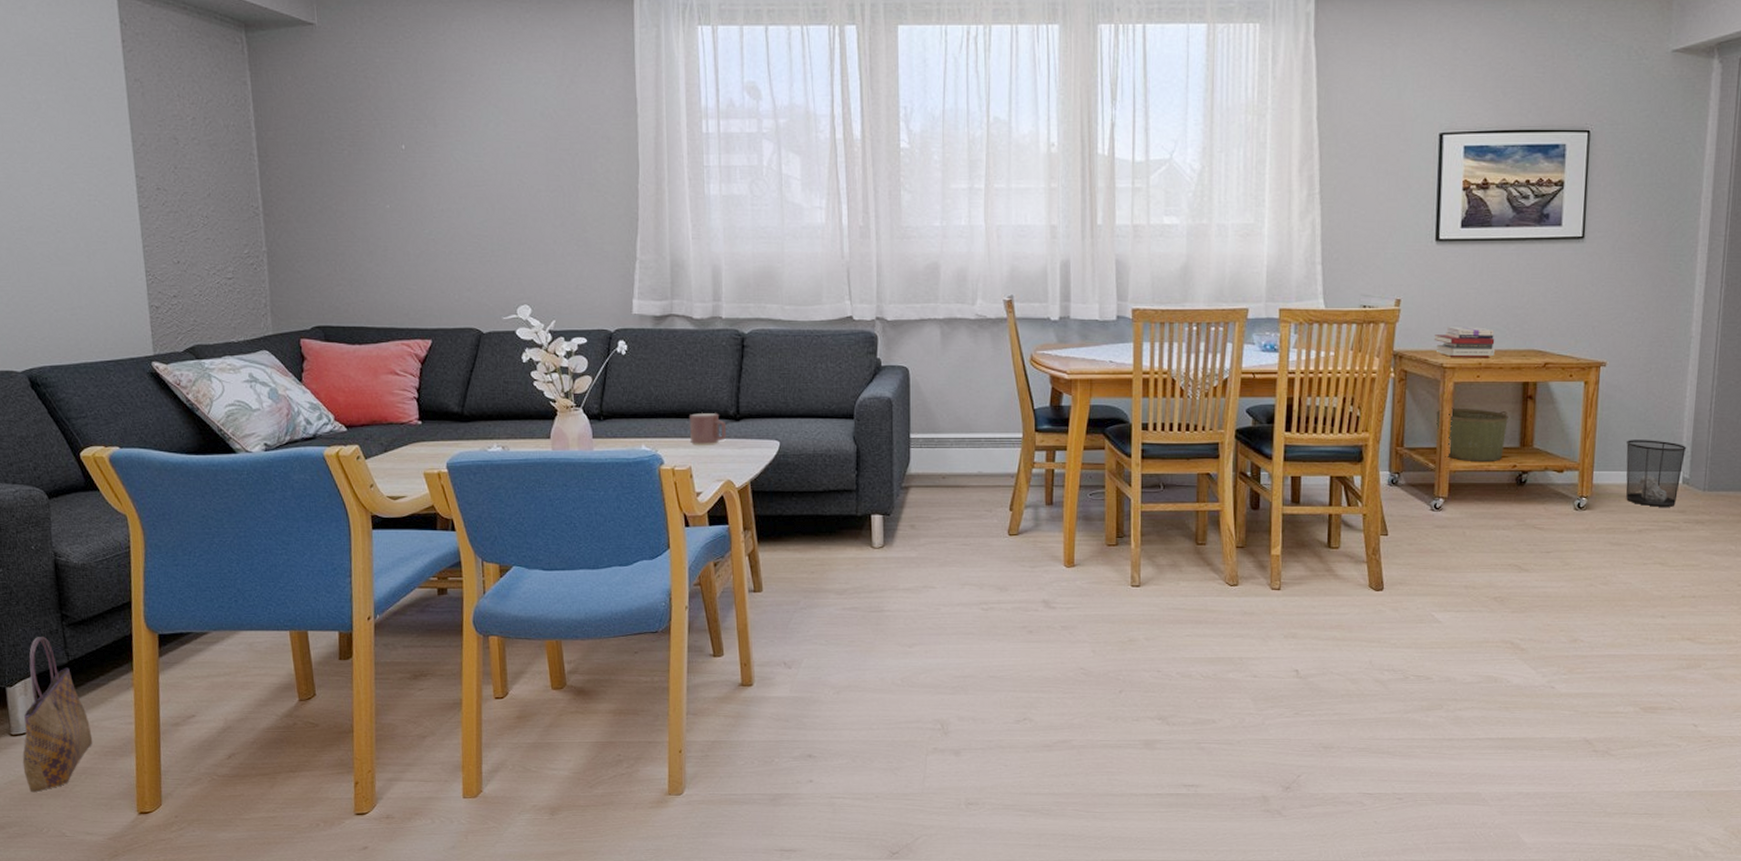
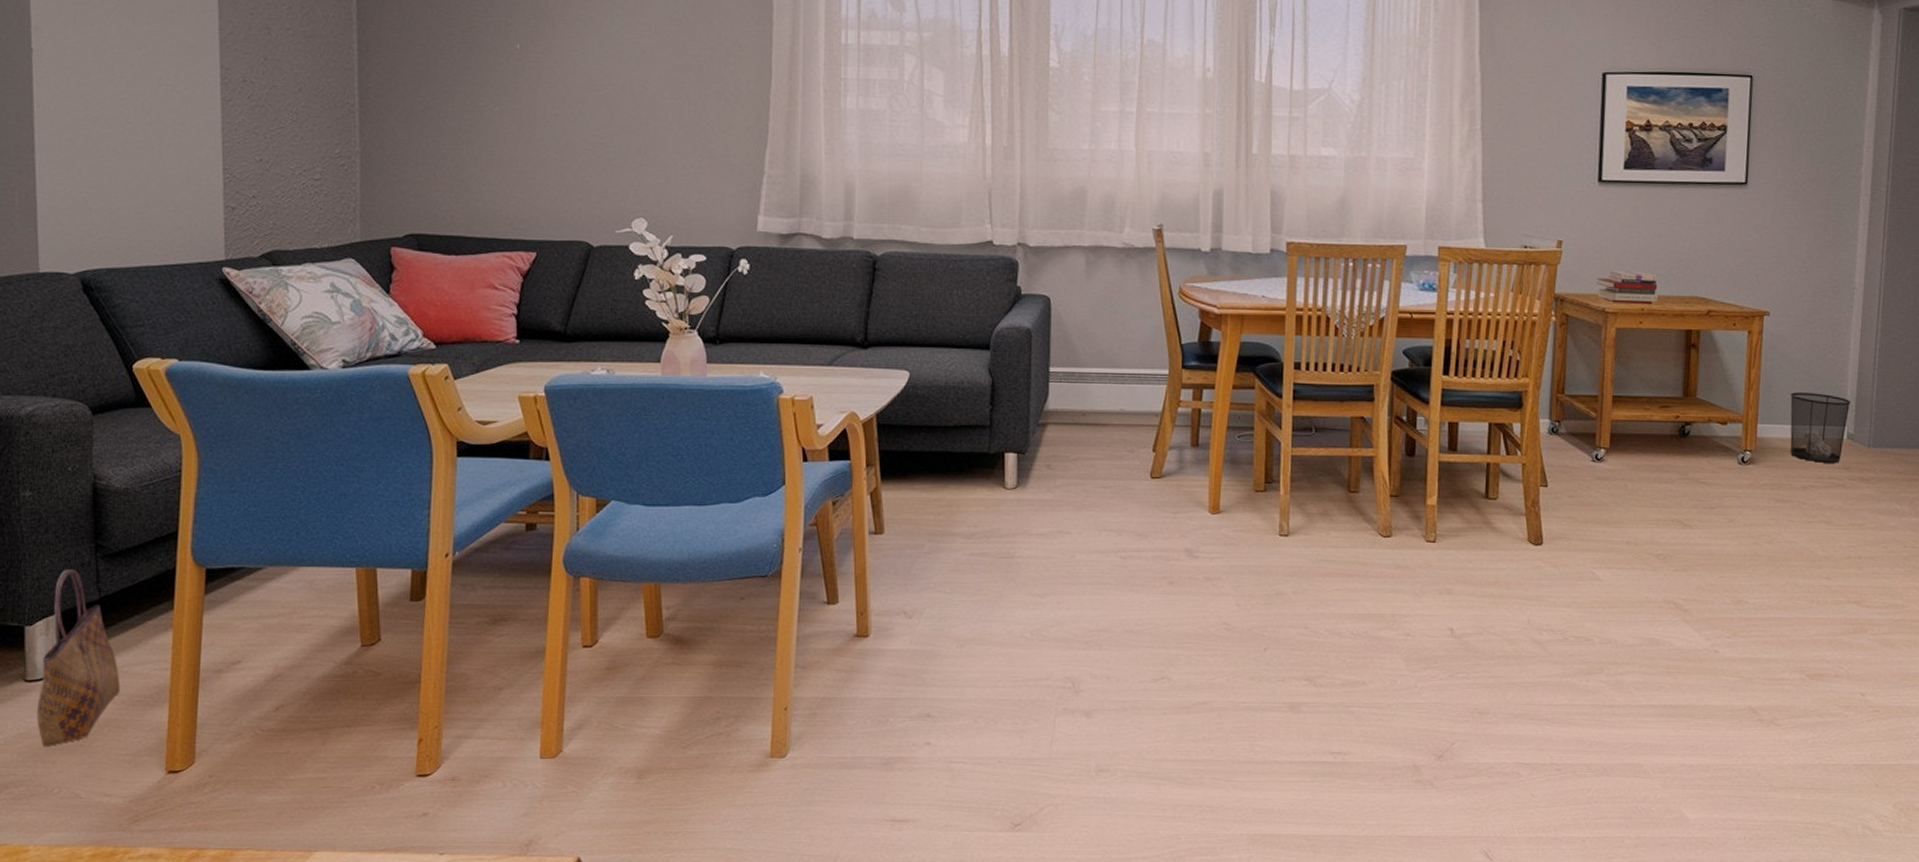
mug: present [689,413,727,447] -> none [812,339,853,375]
basket: present [1436,409,1508,461] -> none [1597,355,1671,411]

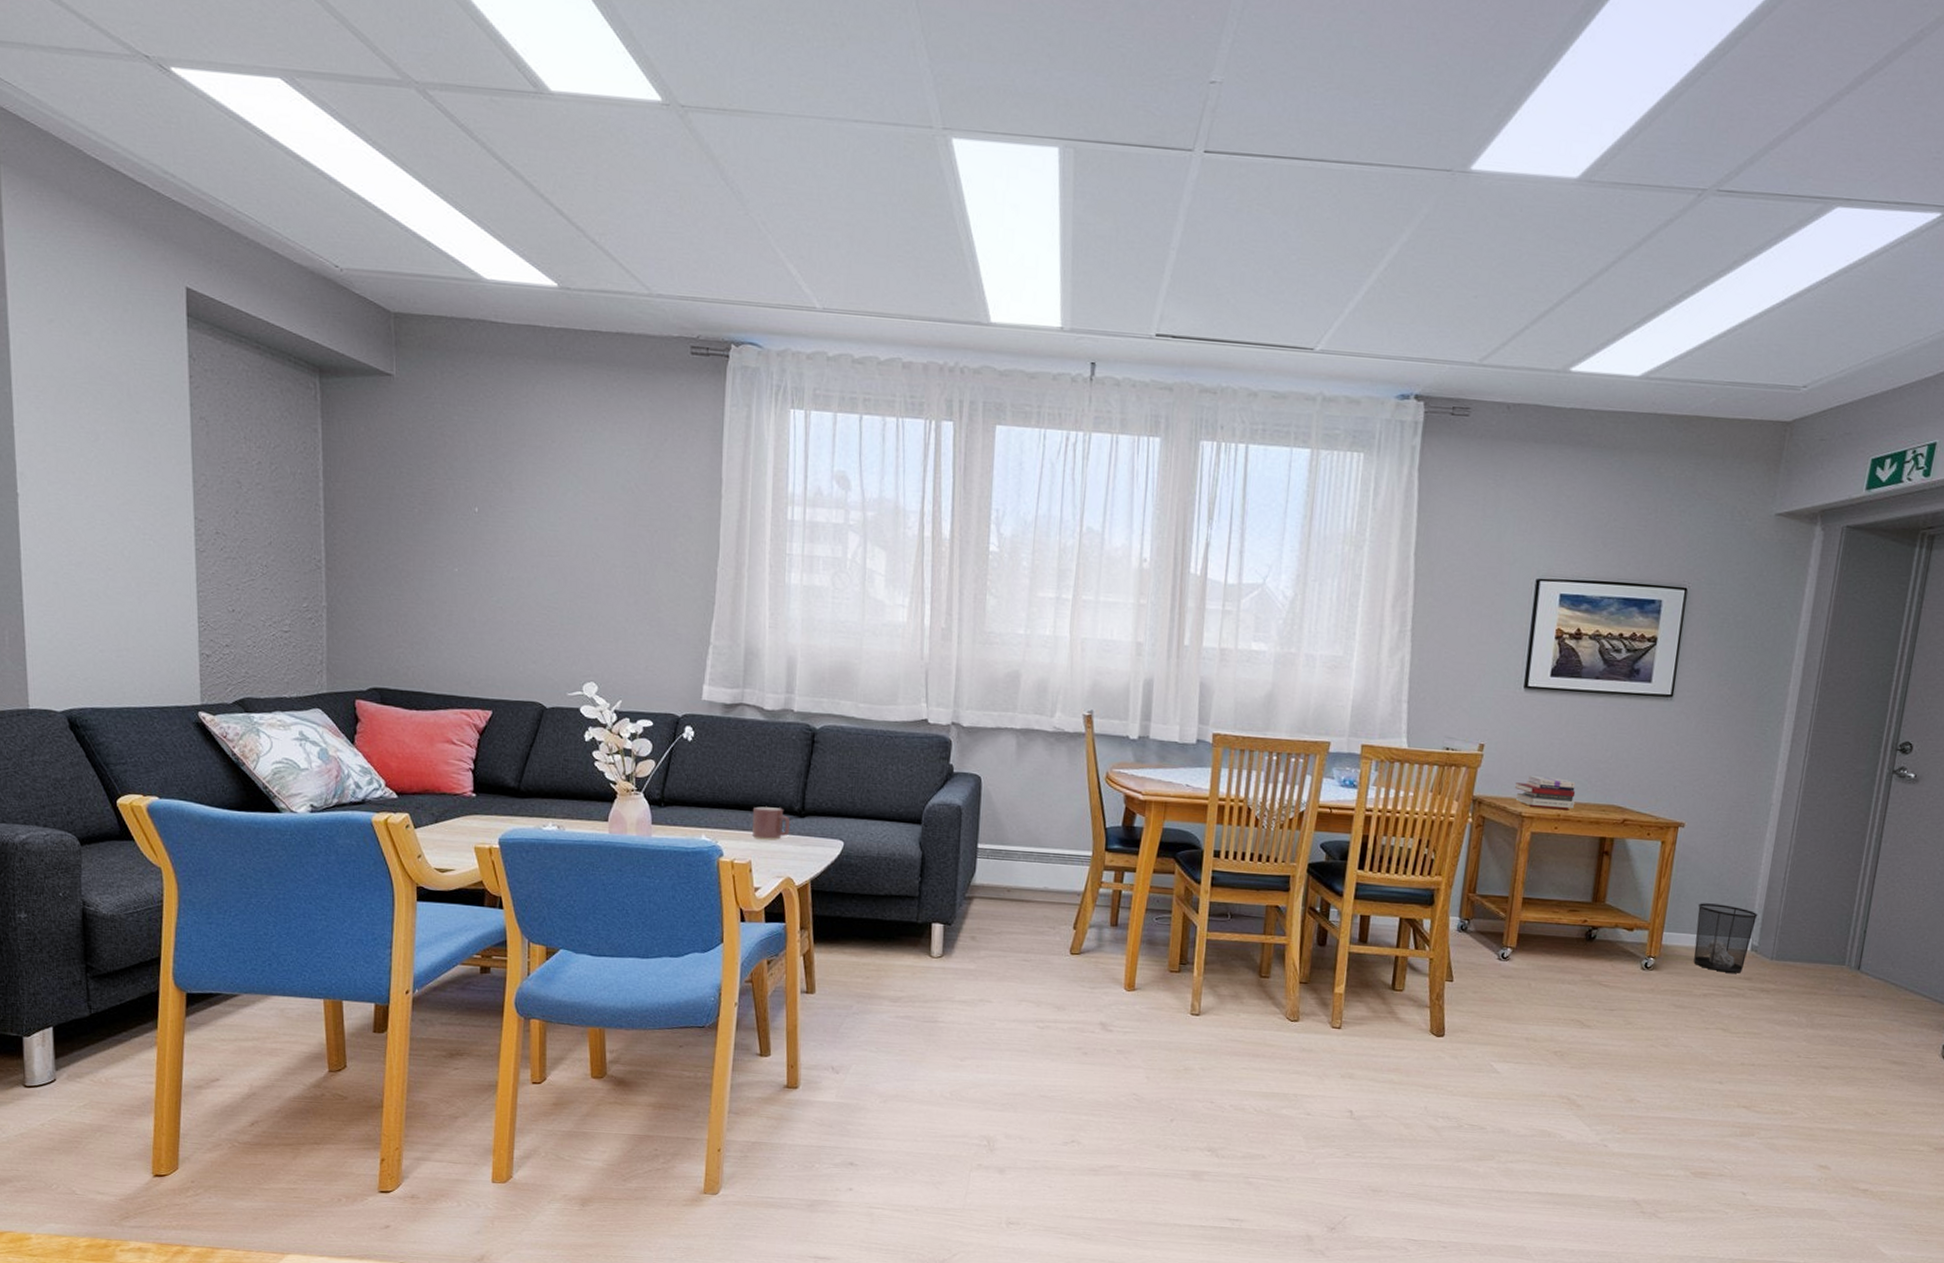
tote bag: present [36,569,121,746] -> none [35,987,111,1146]
mug: none [812,339,853,375] -> present [751,806,791,842]

